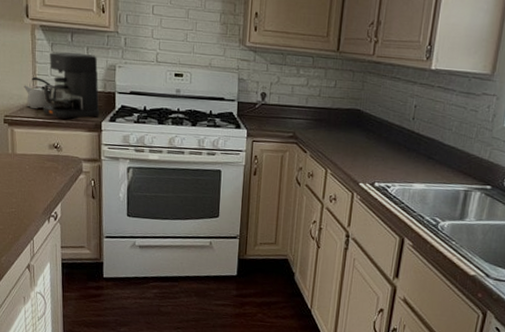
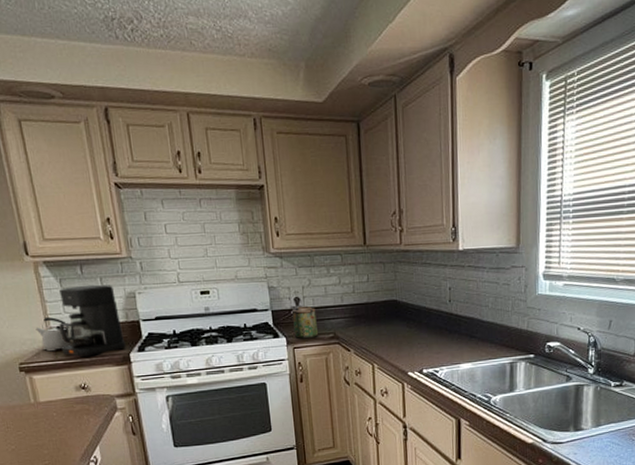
canister: none [255,101,280,135] -> present [292,305,319,339]

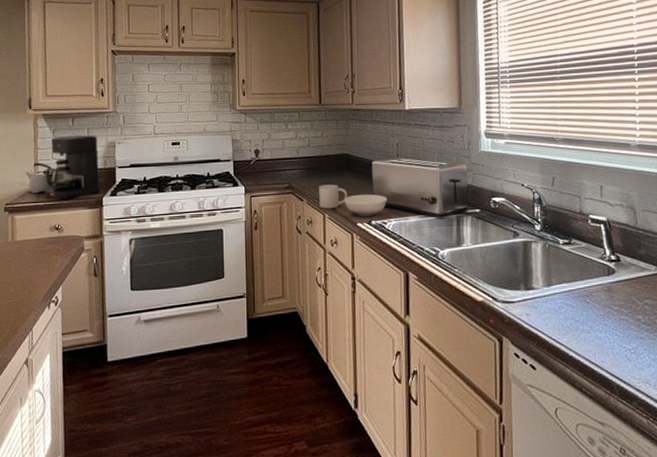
canister: present [292,305,319,339] -> none [252,157,275,188]
mug: none [366,333,398,359] -> present [319,184,348,209]
bowl: none [393,342,440,365] -> present [343,194,388,216]
toaster: none [422,303,524,365] -> present [371,157,469,218]

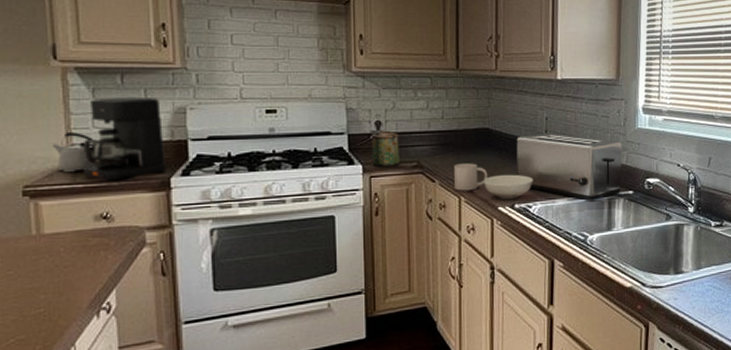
canister: none [252,157,275,188] -> present [372,130,401,167]

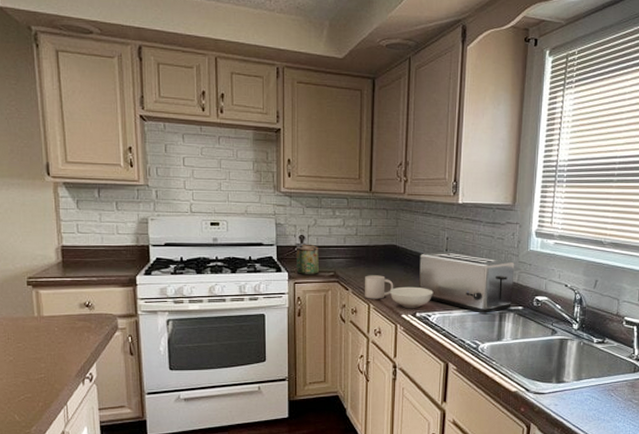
kettle: present [52,131,98,173] -> none [48,235,82,269]
coffee maker: present [83,96,167,181] -> none [70,208,133,276]

